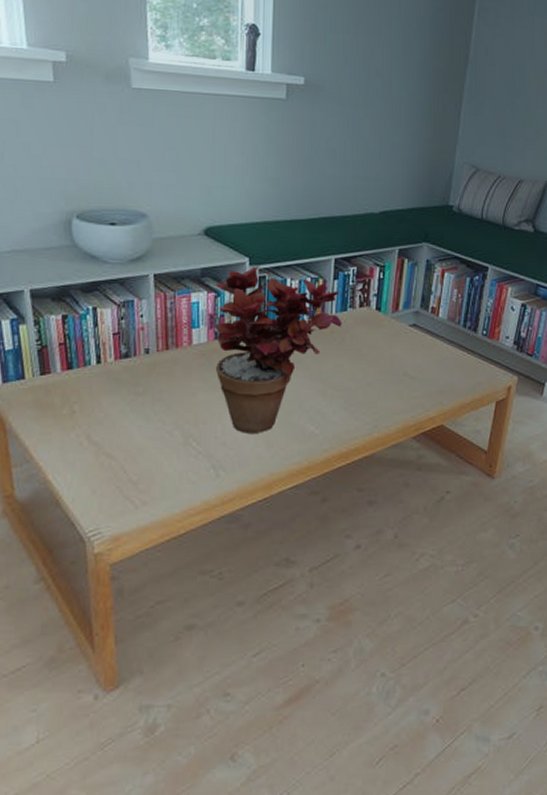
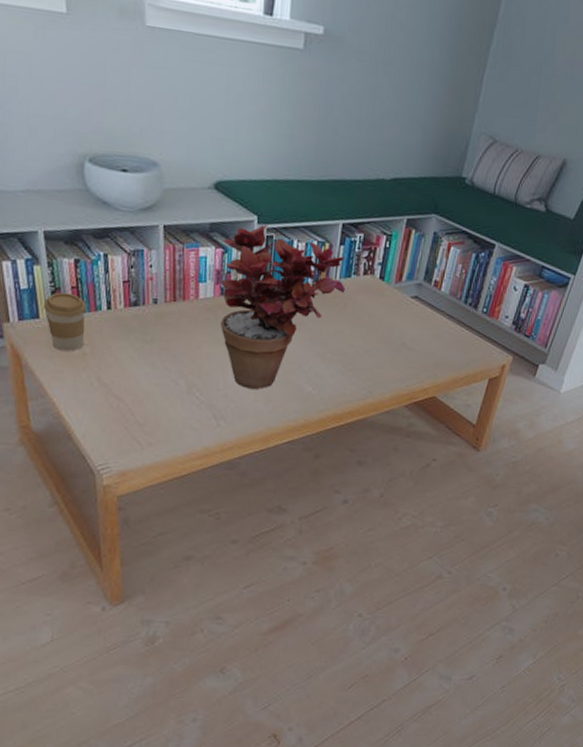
coffee cup: none [30,350,75,410] -> present [44,292,87,351]

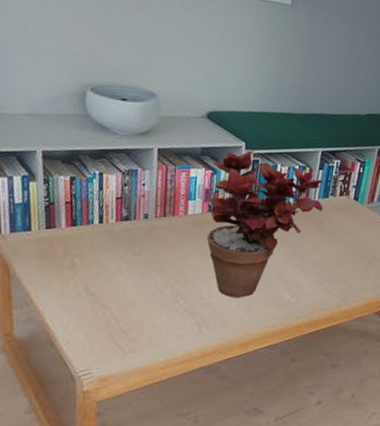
coffee cup: present [44,292,87,351] -> none [36,207,79,262]

